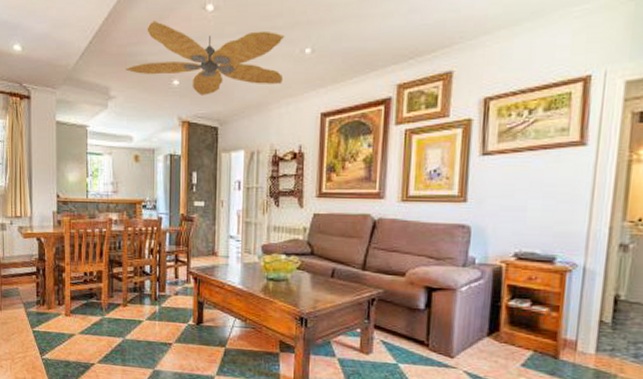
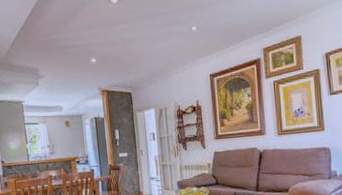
ceiling fan: present [124,21,285,95] -> none [49,13,178,69]

